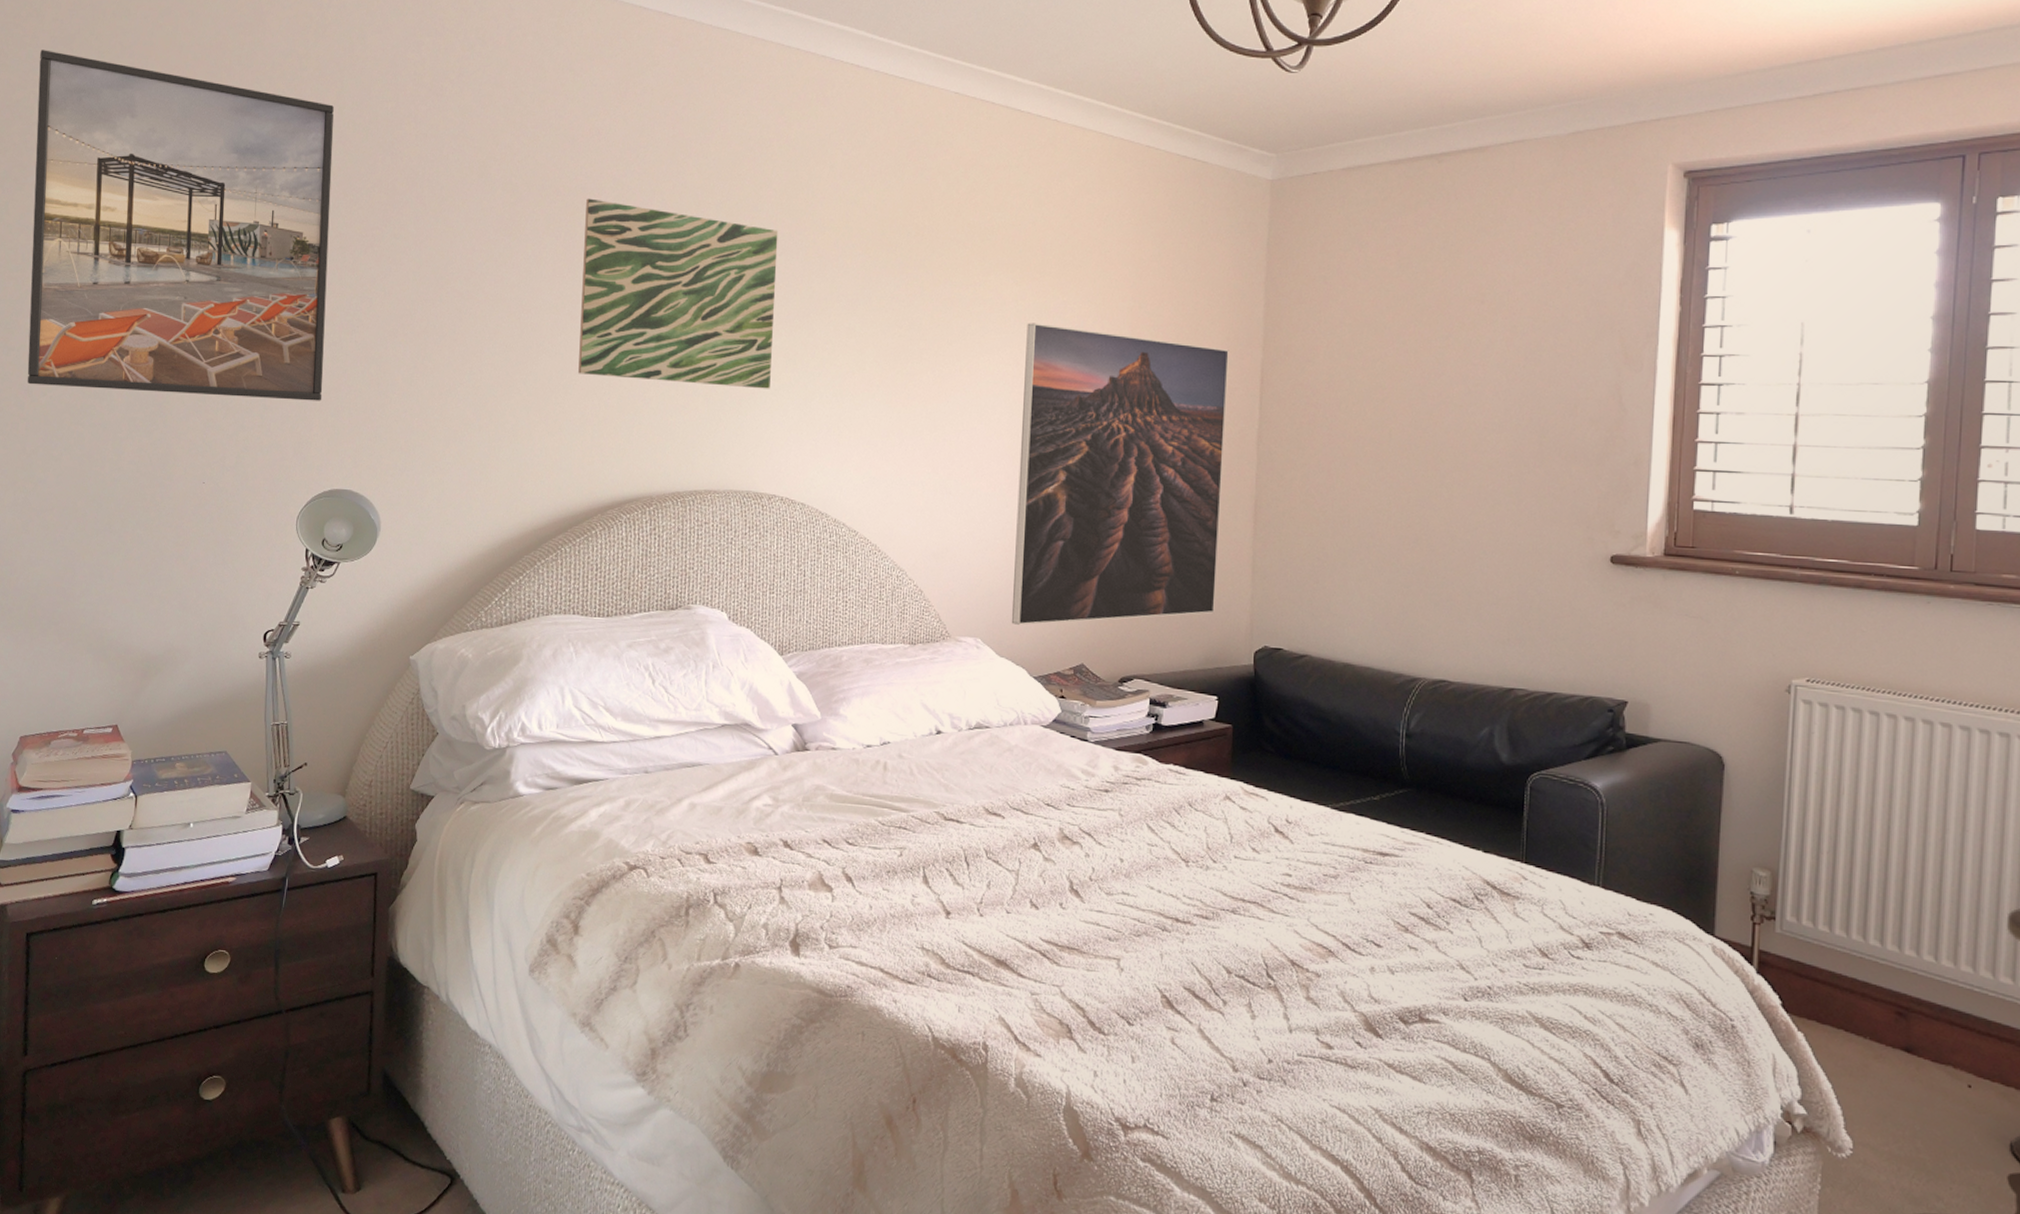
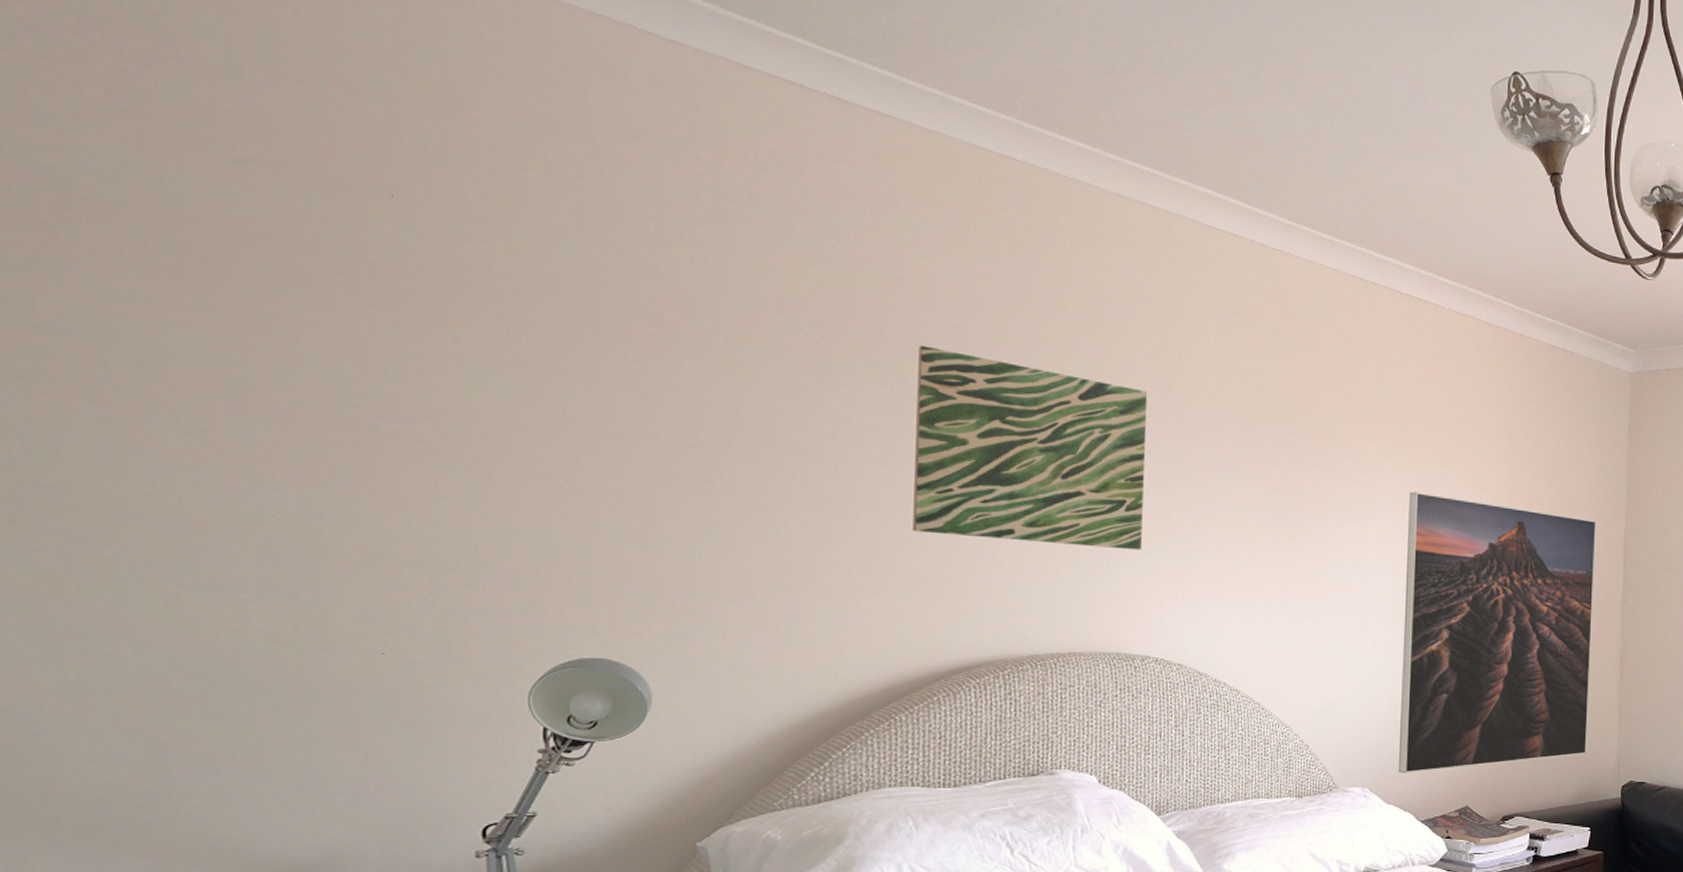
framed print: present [27,50,334,401] -> none [76,104,573,557]

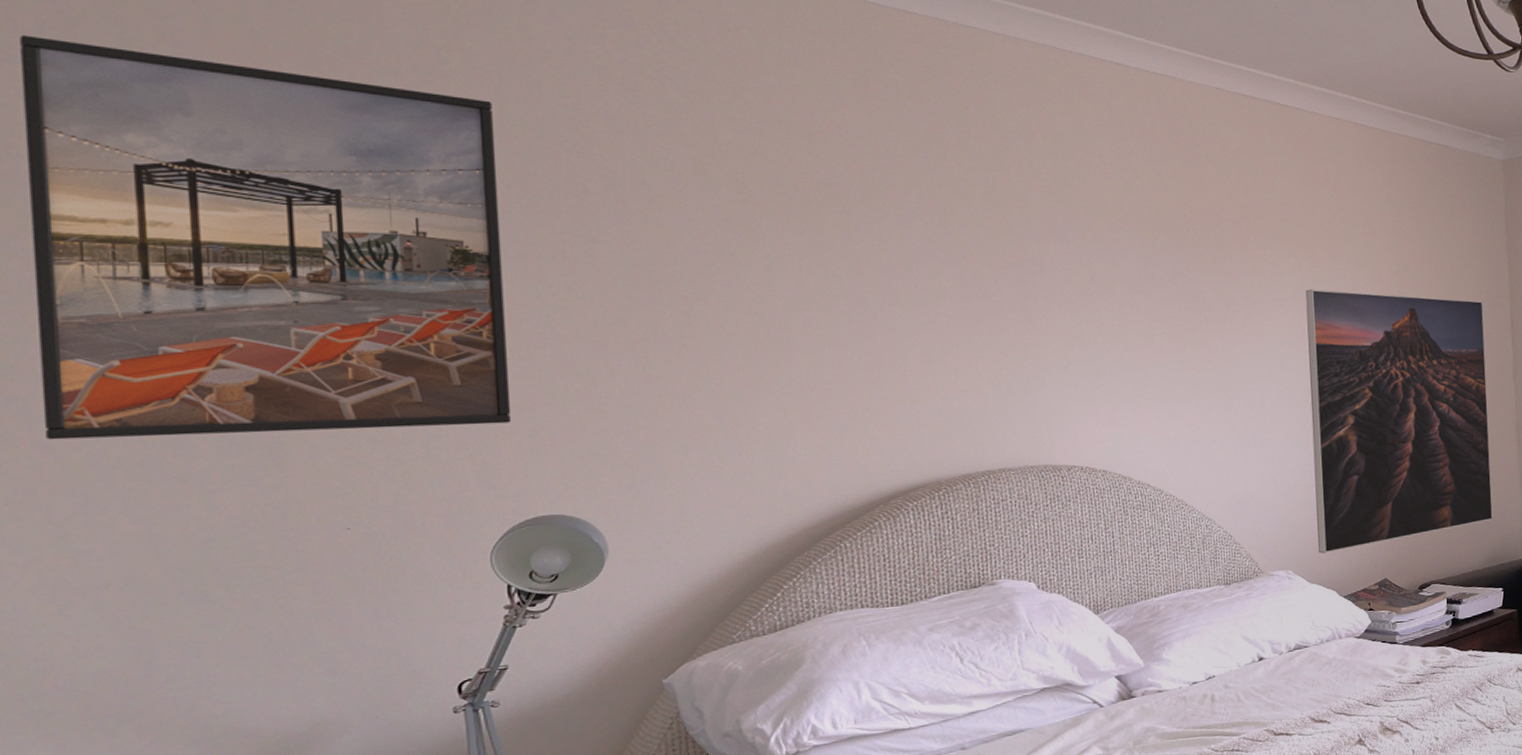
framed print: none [76,104,573,557] -> present [18,35,512,440]
wall art: present [913,345,1148,550] -> none [831,193,1058,369]

